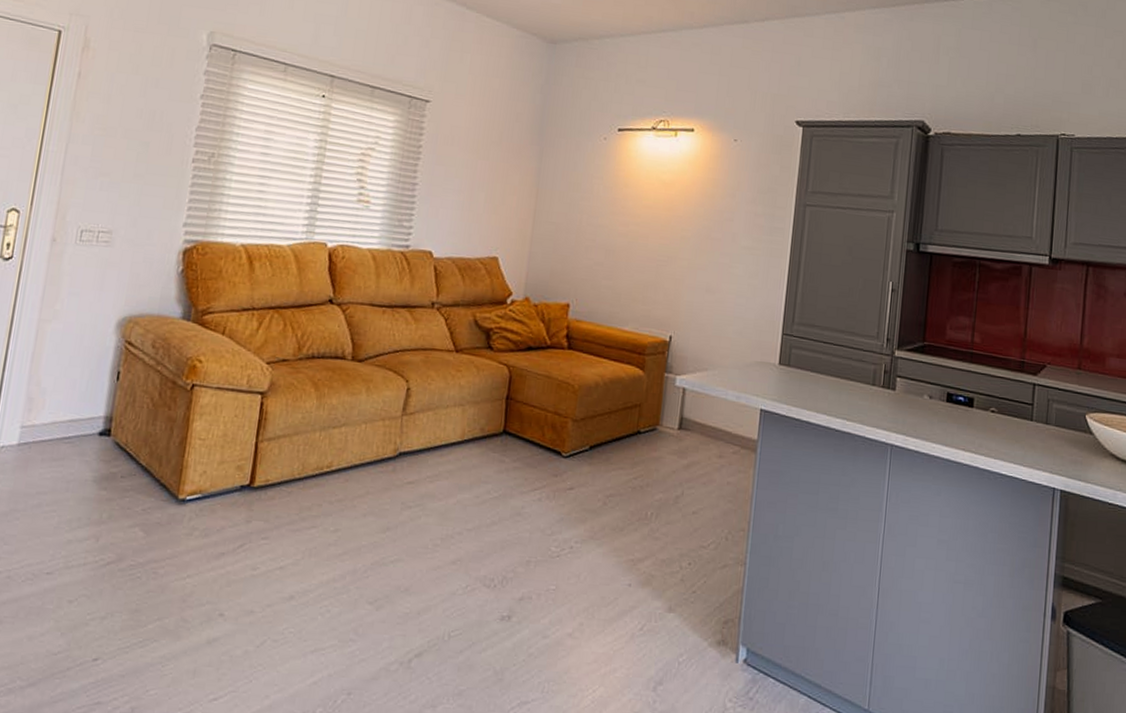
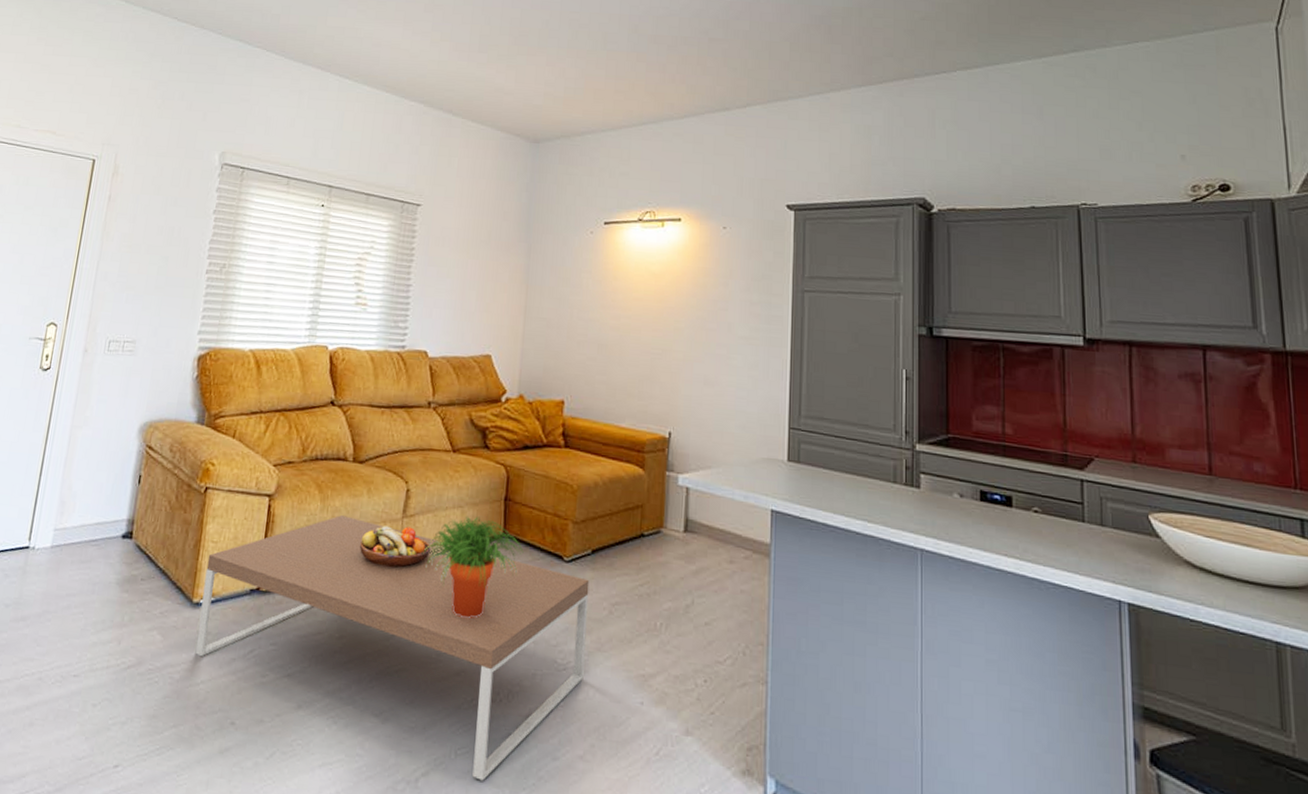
coffee table: none [181,413,586,659] -> present [195,515,590,781]
fruit bowl: none [356,423,431,464] -> present [359,525,431,568]
potted plant: none [422,413,523,511] -> present [423,515,524,619]

